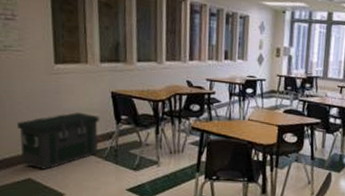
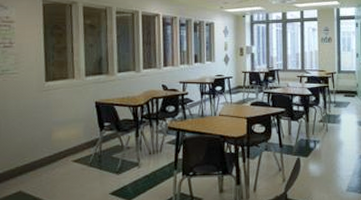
storage box: present [16,112,100,170] -> none [10,124,85,181]

